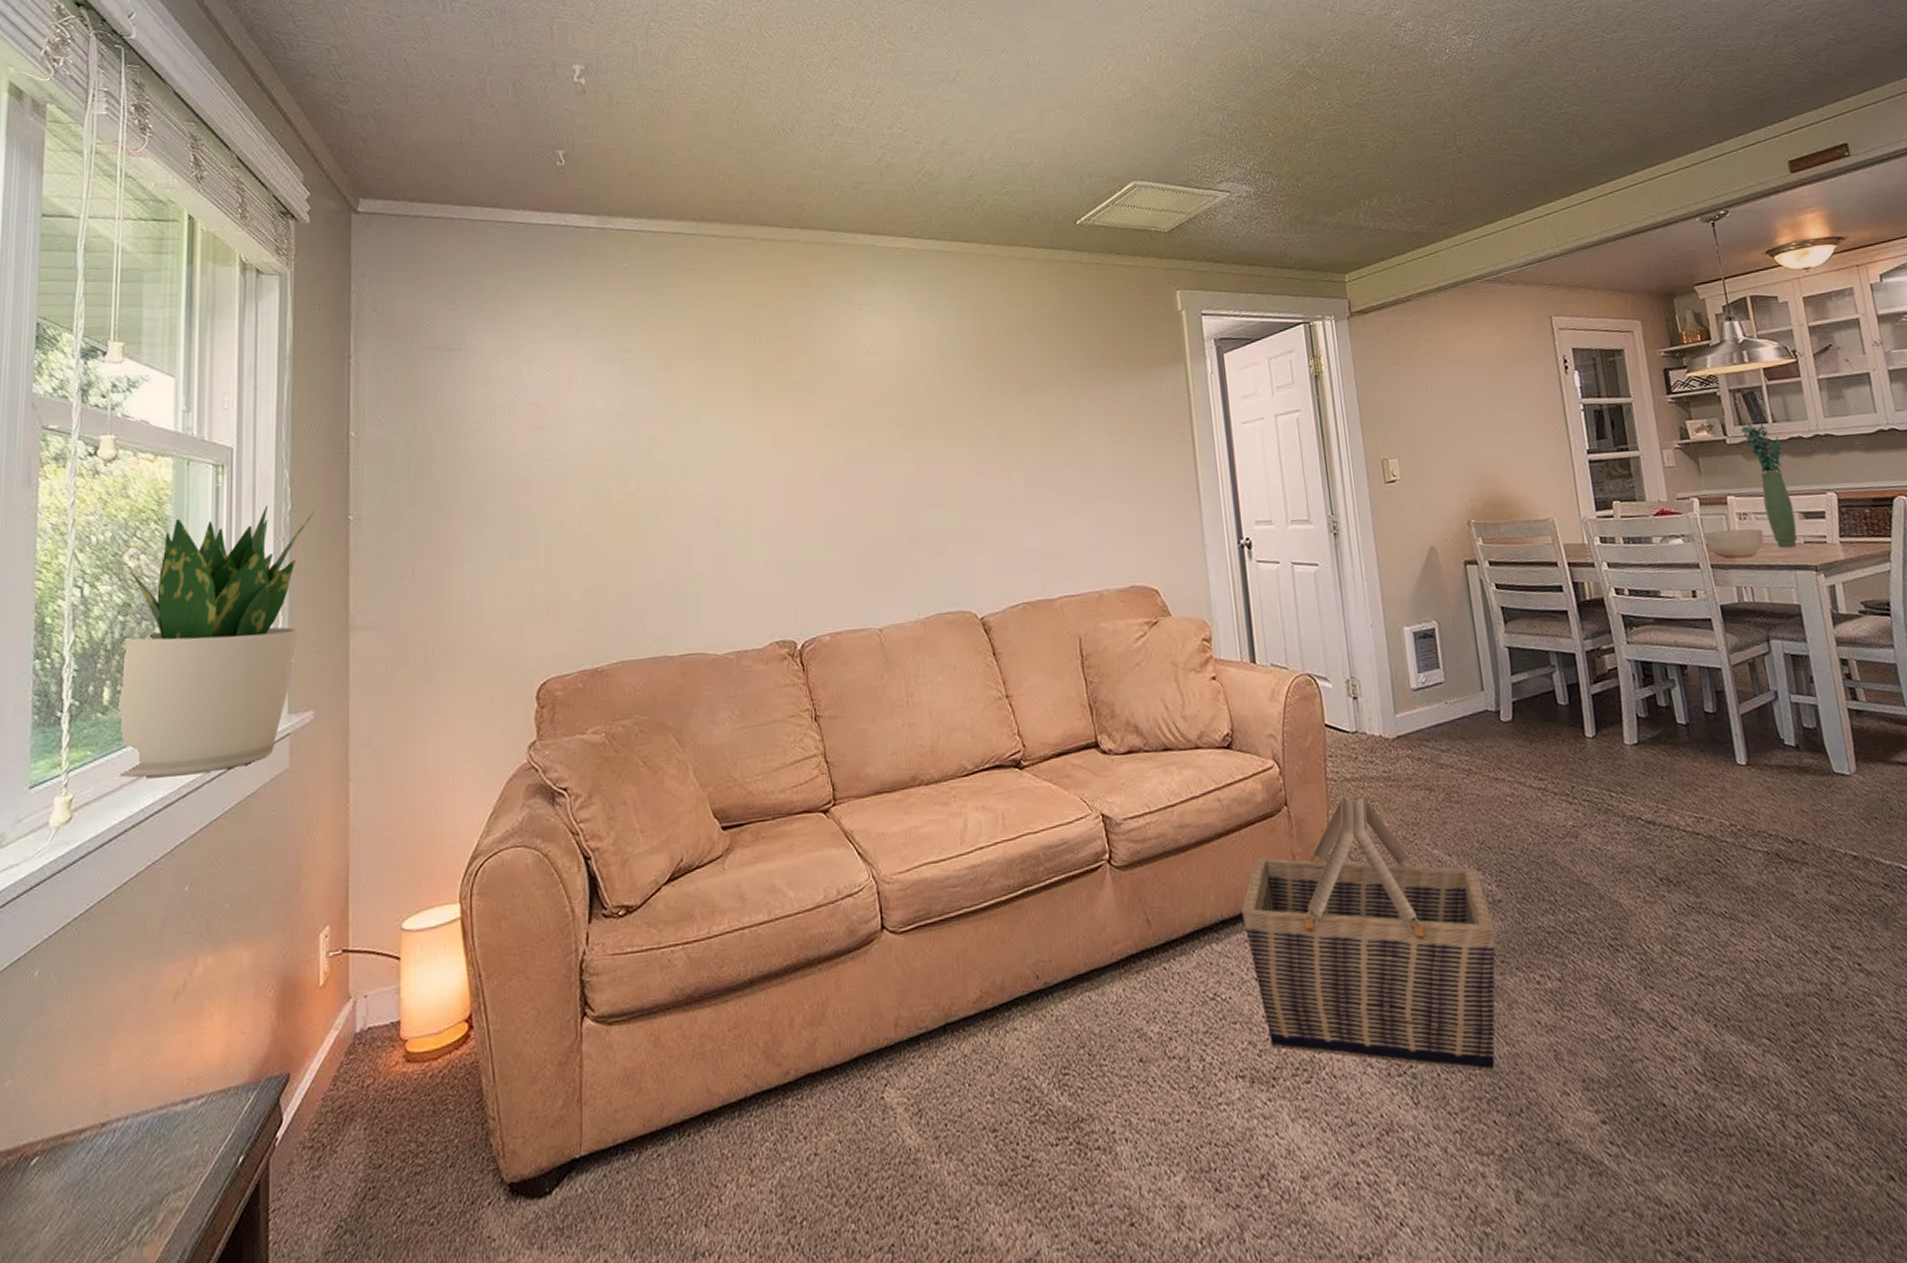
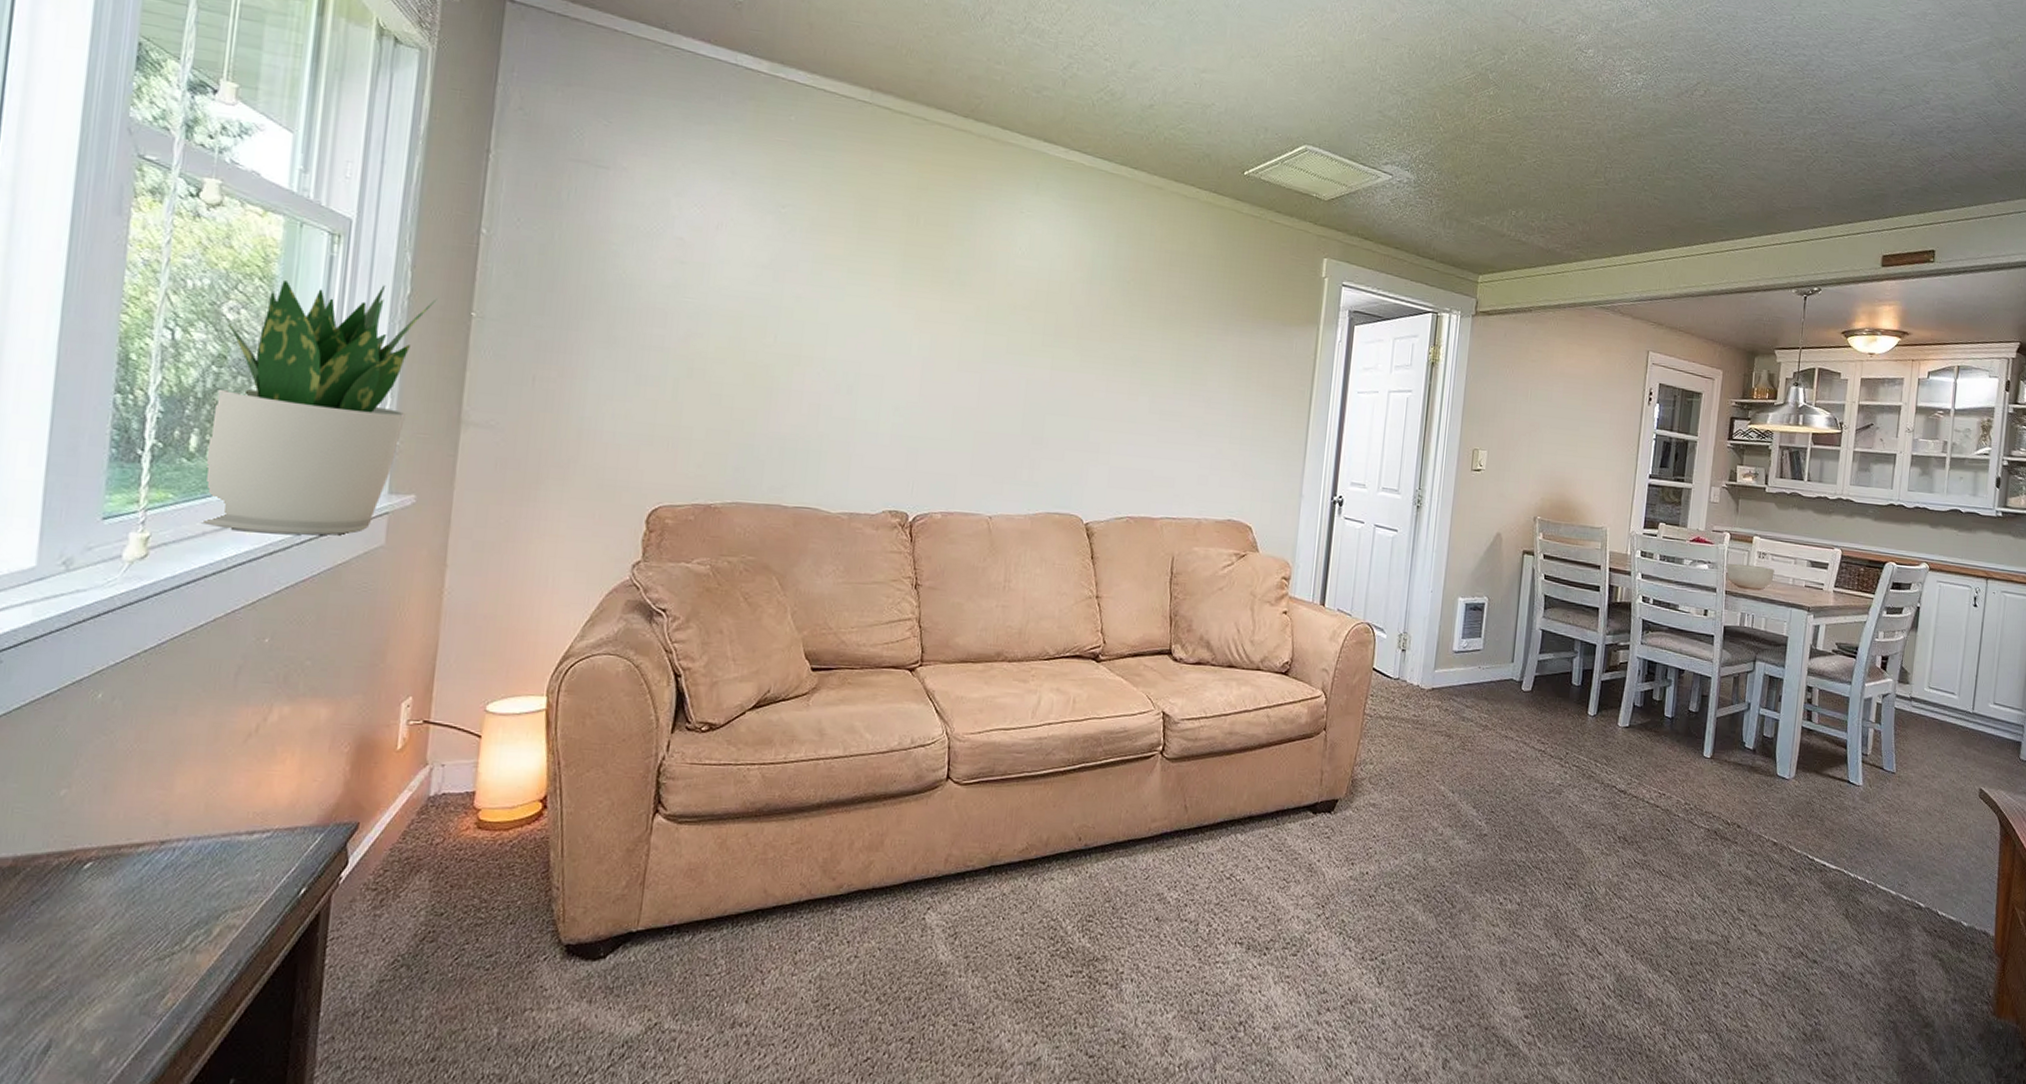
basket: present [1242,796,1495,1072] -> none [1268,730,1476,967]
vase: present [1739,422,1797,548] -> none [1780,476,1810,589]

